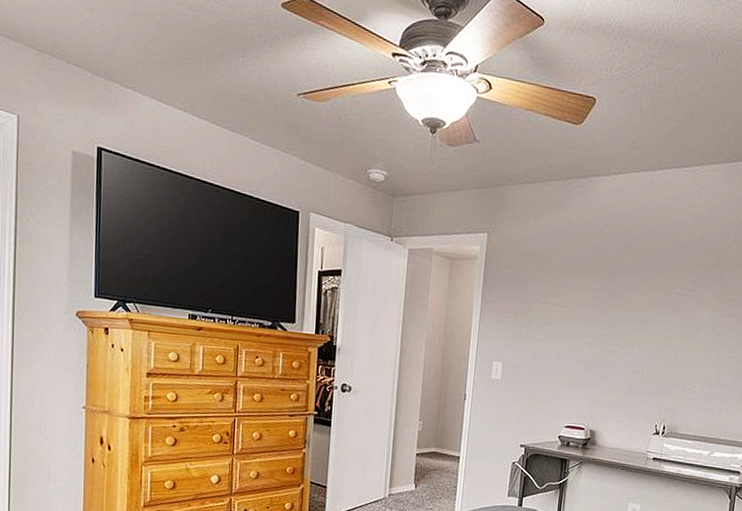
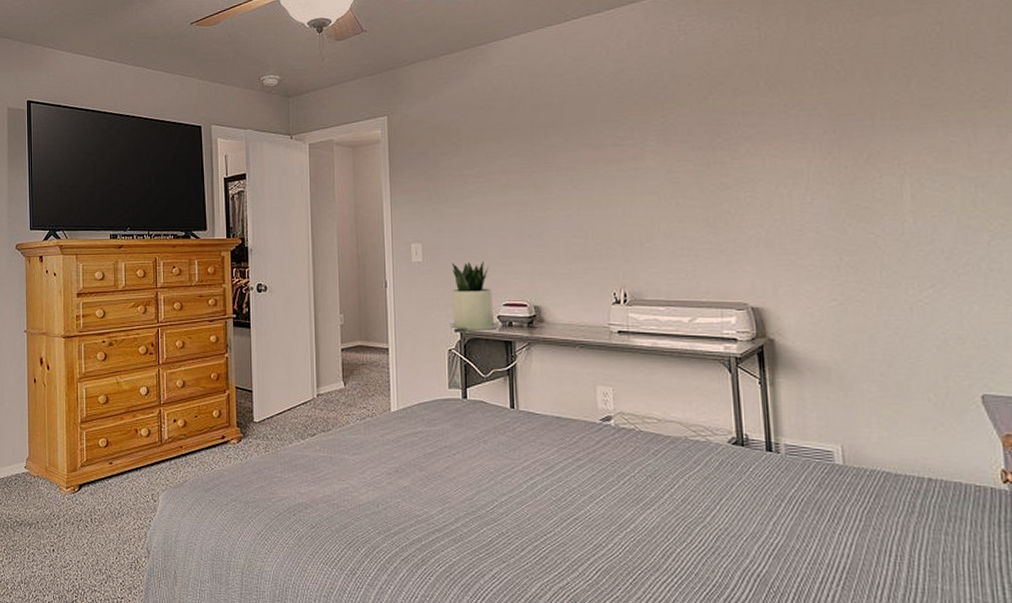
planter: none [517,383,558,448] -> present [450,261,498,331]

